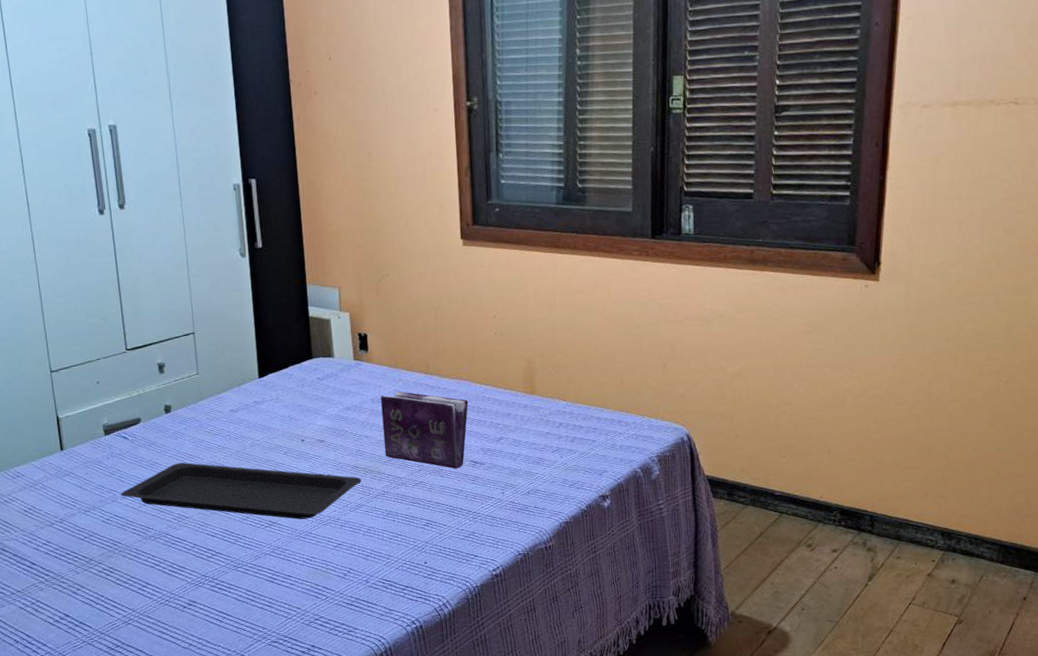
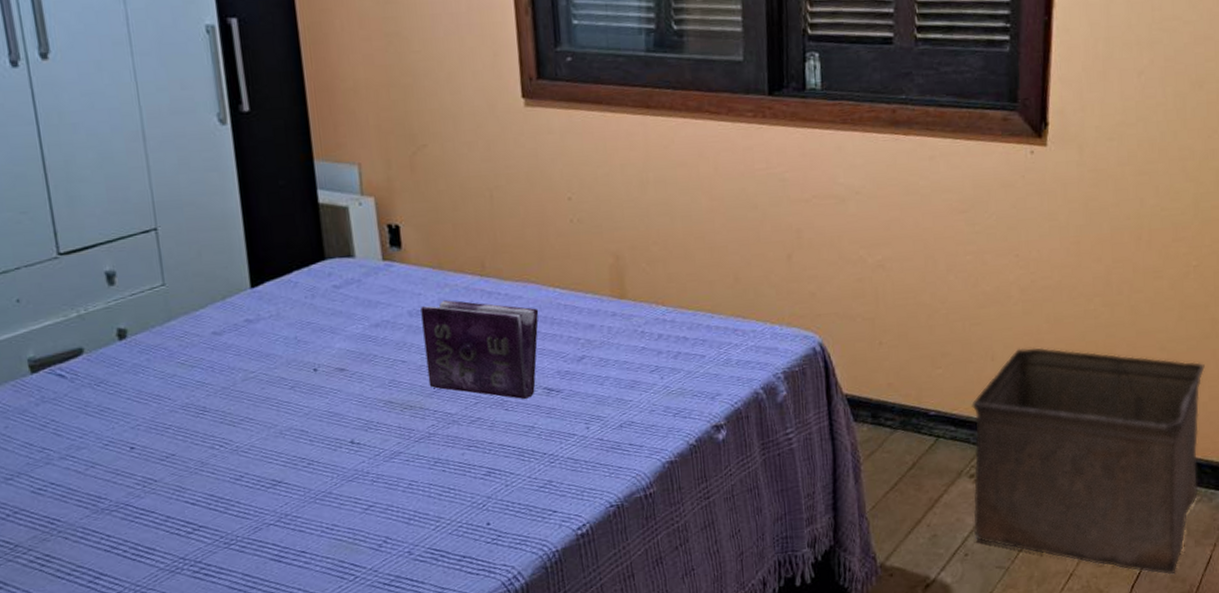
serving tray: present [120,462,362,519] -> none [56,406,399,476]
storage bin: none [809,444,1012,637] -> present [972,347,1205,575]

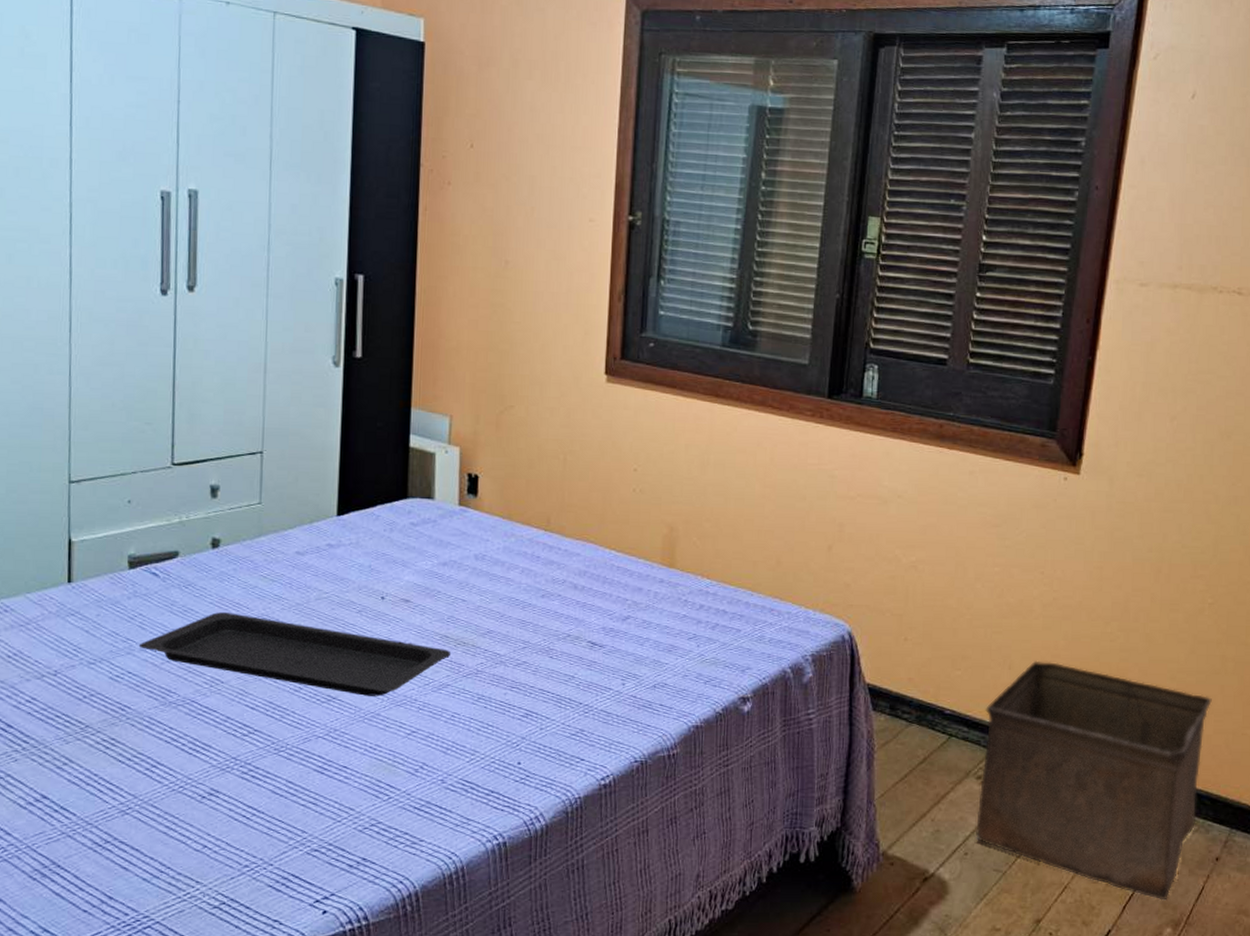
serving tray: none [56,406,399,476] -> present [138,612,452,696]
book: present [420,300,539,399] -> none [483,549,593,649]

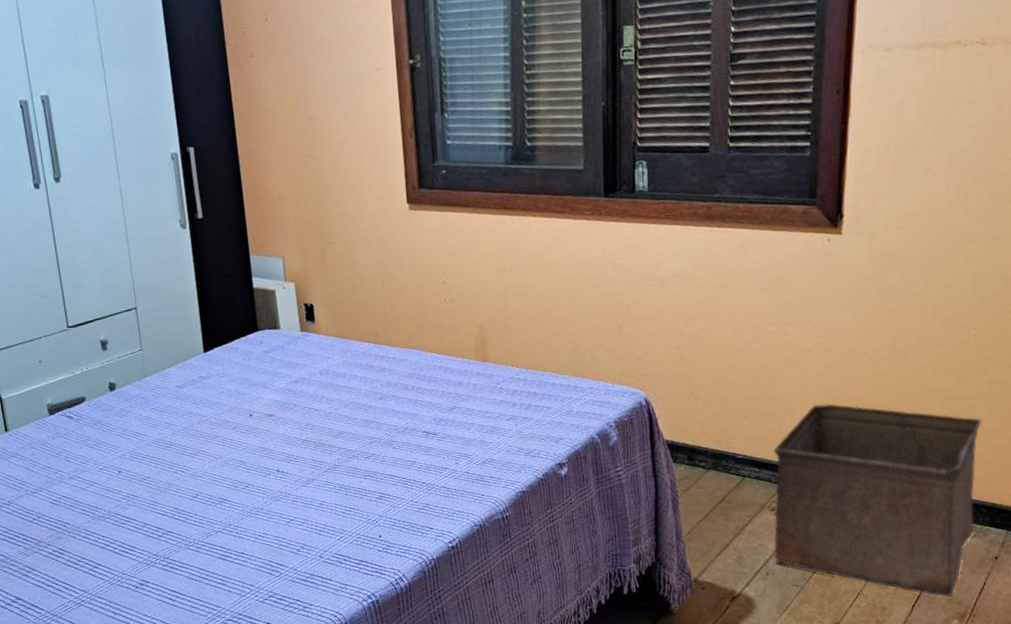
serving tray: present [138,612,452,696] -> none [67,441,313,496]

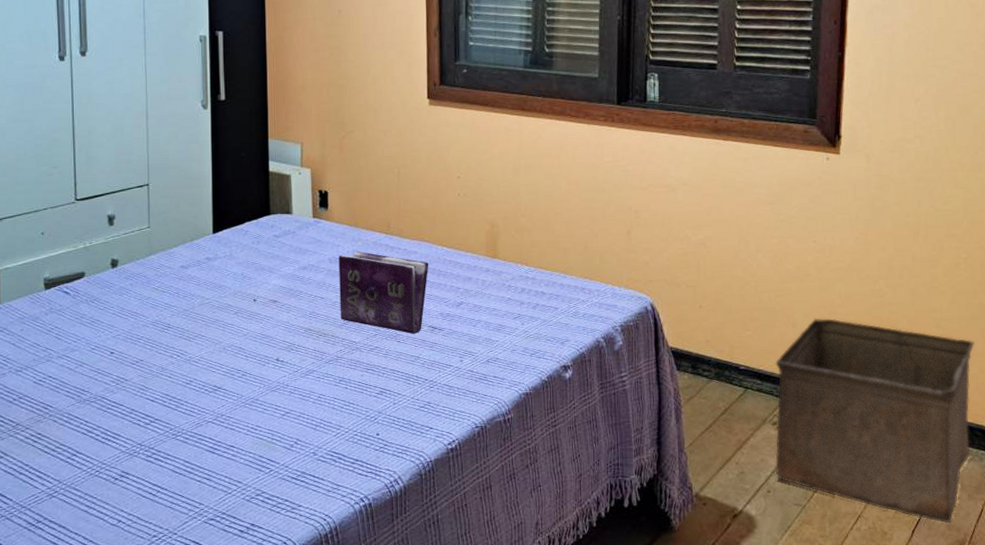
book: none [329,362,420,440] -> present [339,251,429,334]

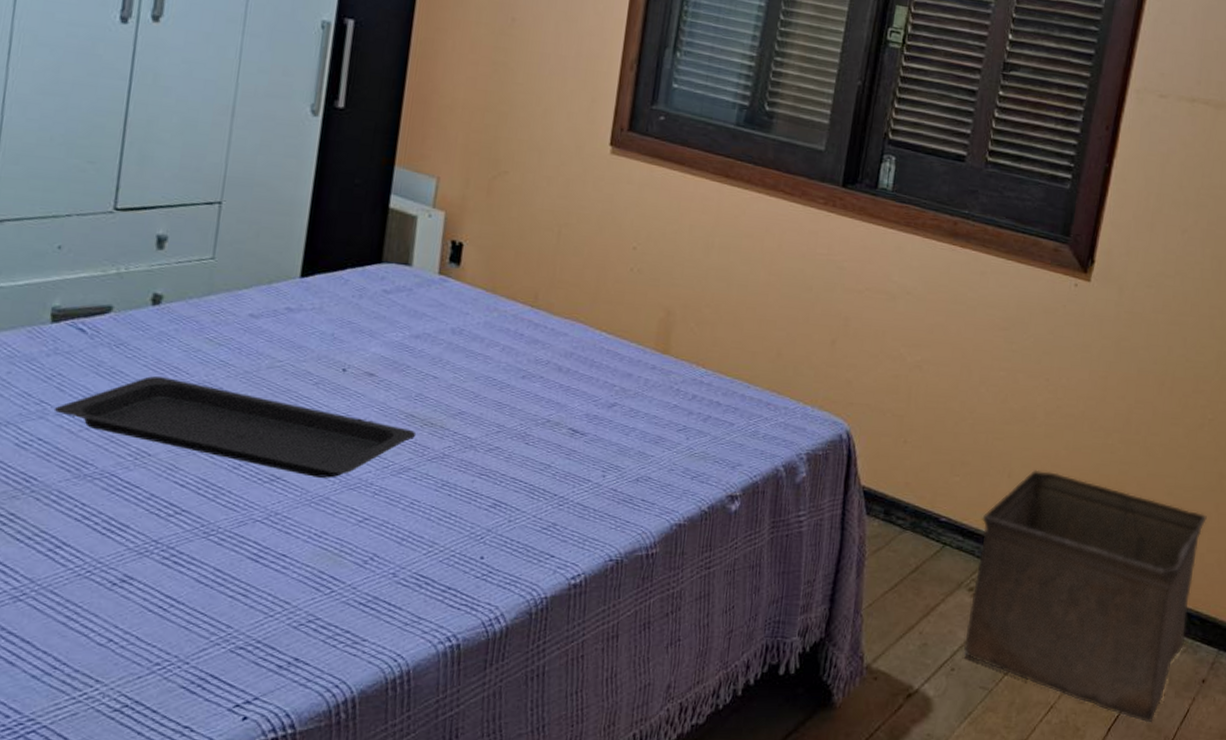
serving tray: none [56,321,315,385] -> present [53,376,417,478]
book: present [339,251,429,334] -> none [455,324,581,436]

